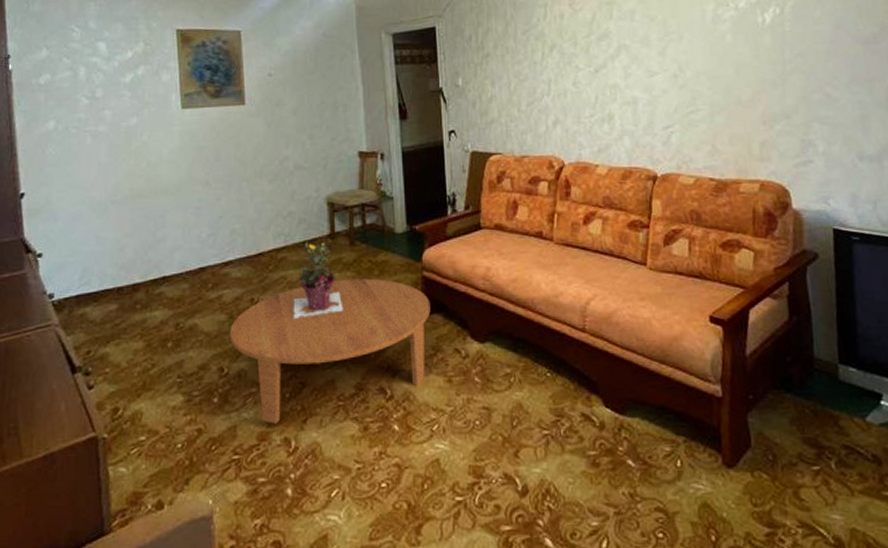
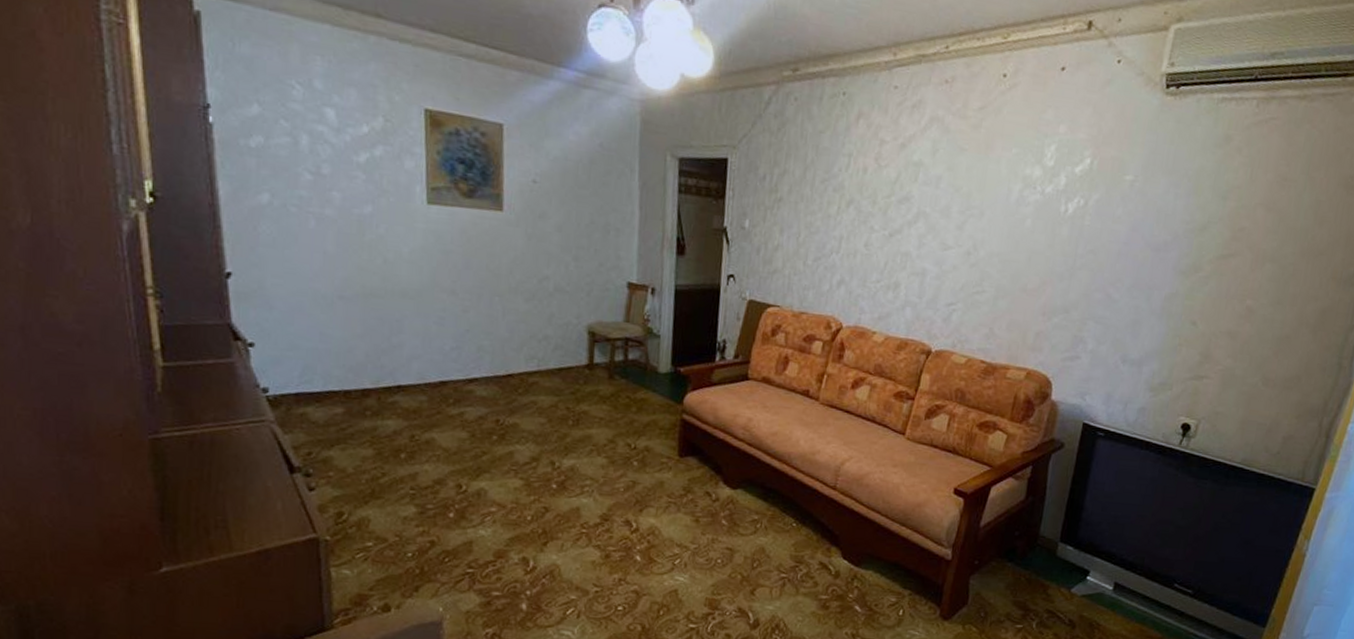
coffee table: present [229,278,431,424] -> none [470,412,687,543]
potted flower: present [293,241,344,319] -> none [541,368,596,446]

